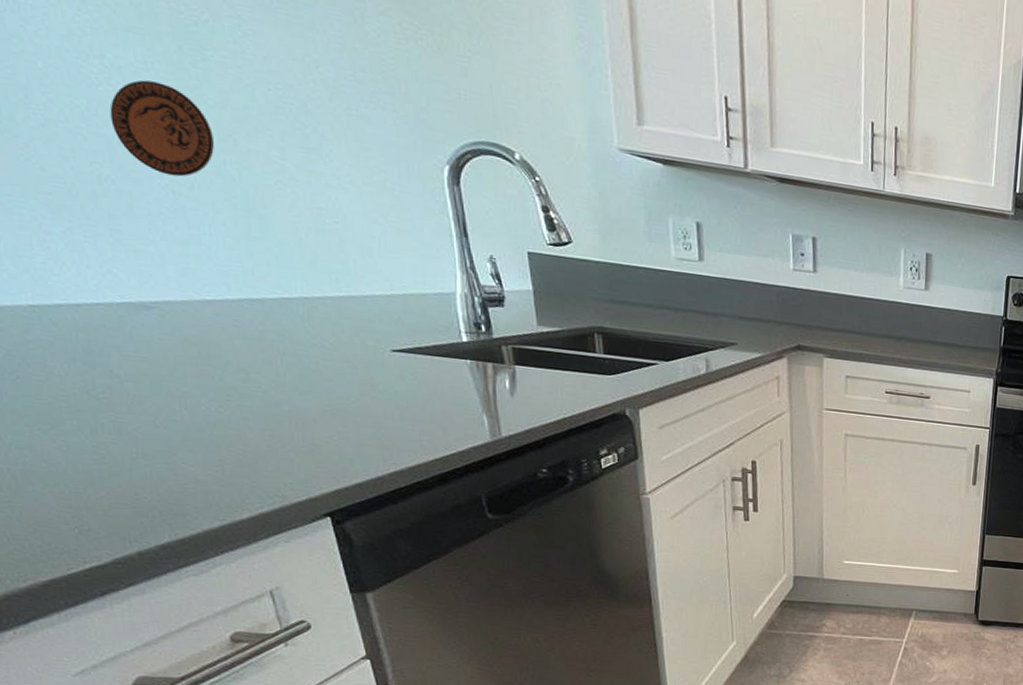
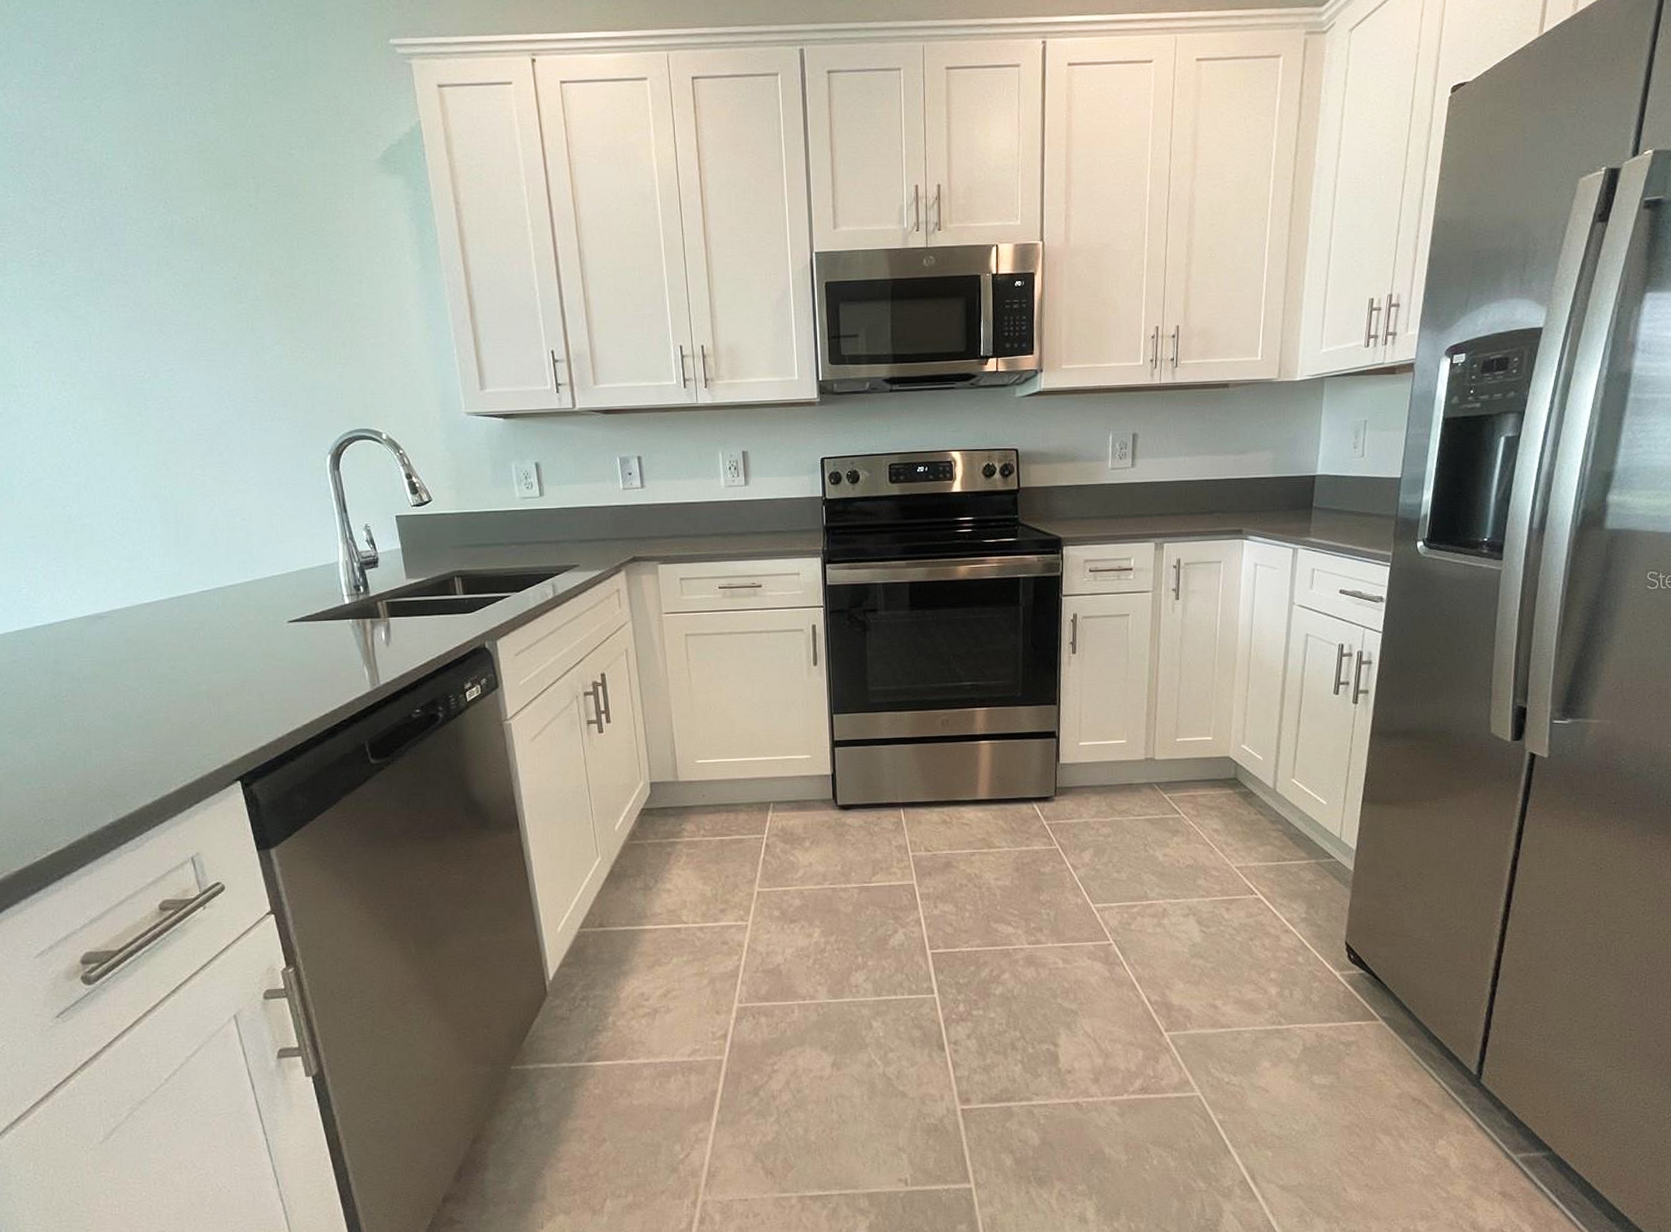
decorative plate: present [110,80,214,177] -> none [79,433,153,506]

